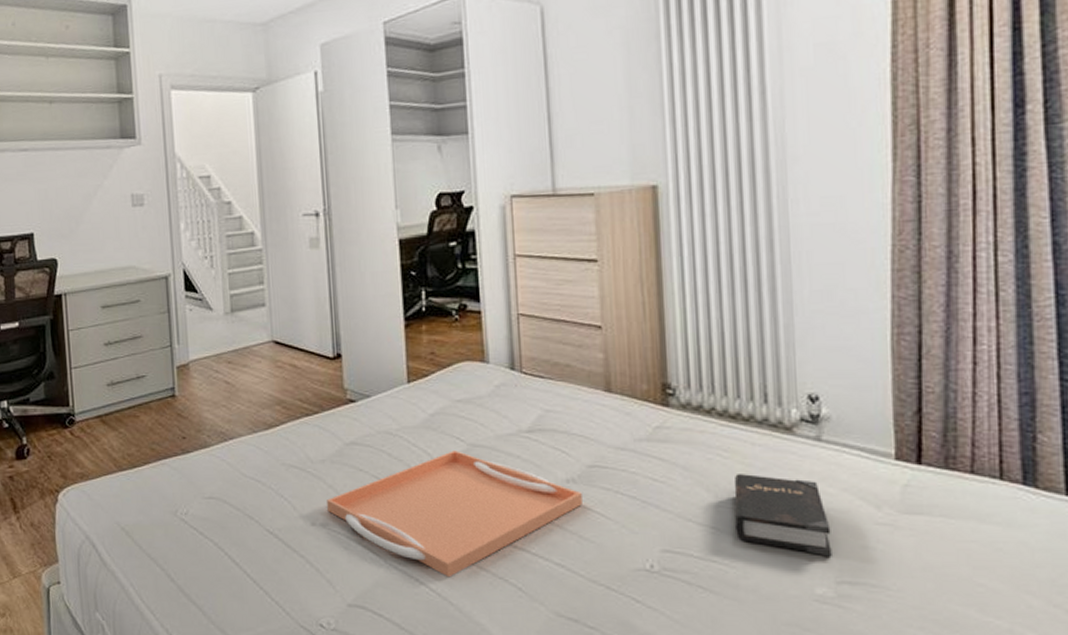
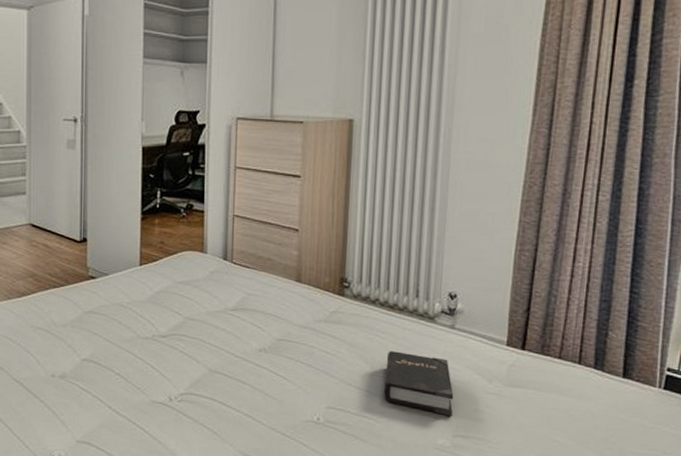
serving tray: present [327,451,582,578] -> none [66,322,270,422]

